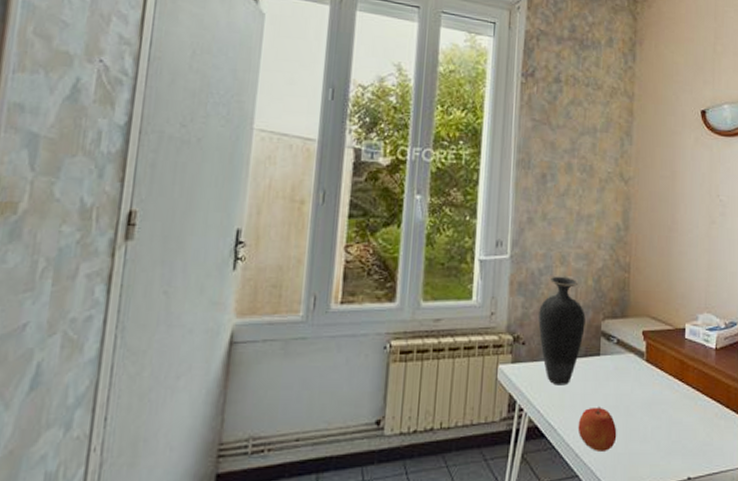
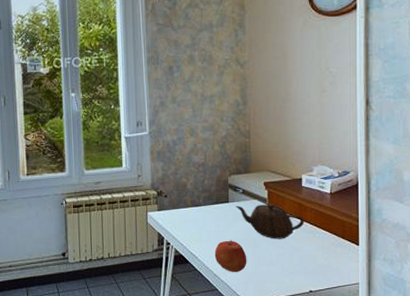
vase: present [538,276,586,386] -> none [176,144,215,226]
teapot: none [608,359,686,407] -> present [236,203,305,239]

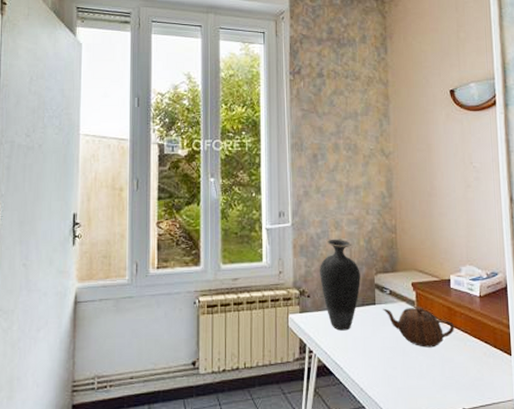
vase: none [176,144,215,226] -> present [320,239,361,331]
apple: present [214,240,247,272] -> none [360,348,396,386]

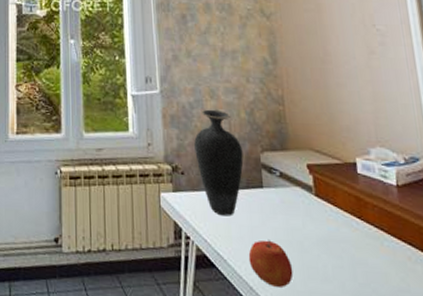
apple: none [360,348,396,386] -> present [248,240,294,287]
teapot: present [383,307,455,348] -> none [272,193,367,245]

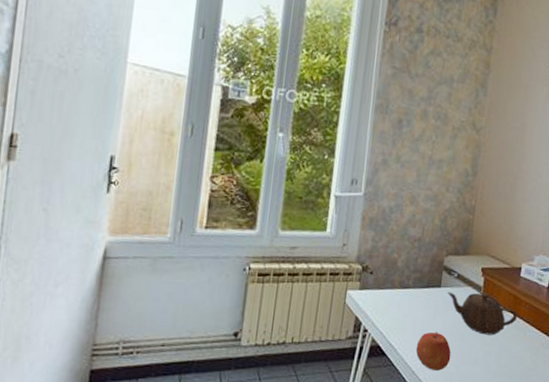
vase: present [194,109,244,216] -> none [386,214,430,312]
teapot: none [272,193,367,245] -> present [447,291,518,335]

